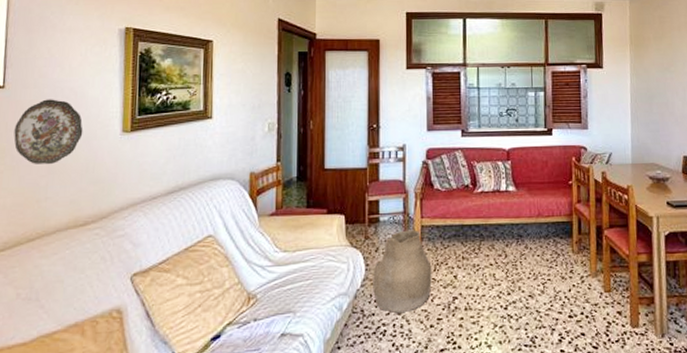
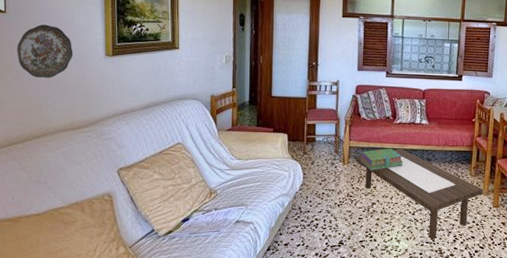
bag: present [373,230,432,313] -> none [309,149,356,211]
coffee table: none [429,224,590,340] -> present [355,148,483,239]
stack of books: none [435,224,489,255] -> present [360,148,404,171]

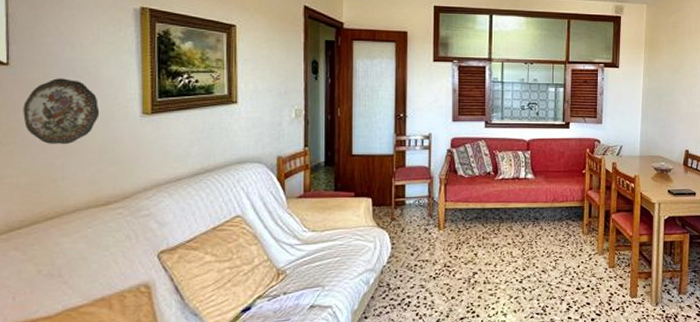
coffee table: present [355,148,483,239] -> none [452,207,598,309]
stack of books: present [360,148,404,171] -> none [458,208,508,235]

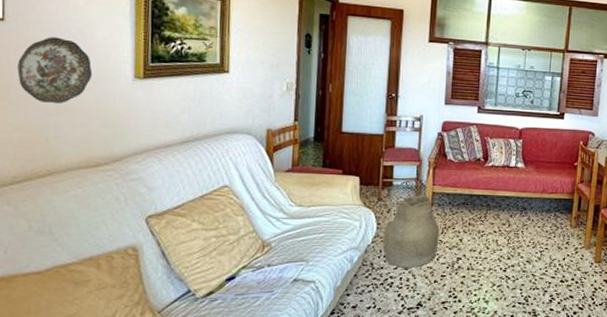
bag: none [398,212,454,286] -> present [383,195,440,268]

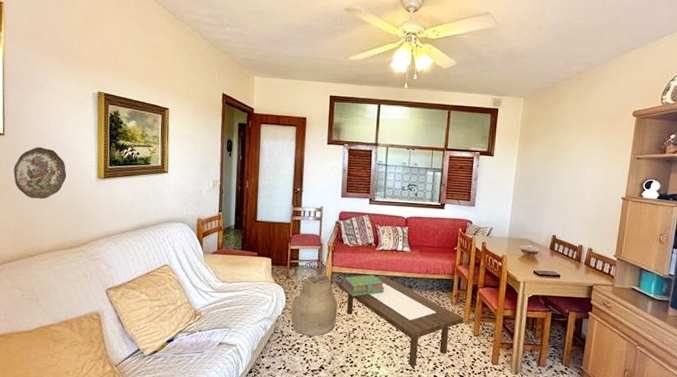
coffee table: none [438,195,585,299] -> present [337,275,464,366]
stack of books: none [445,194,495,221] -> present [342,274,385,297]

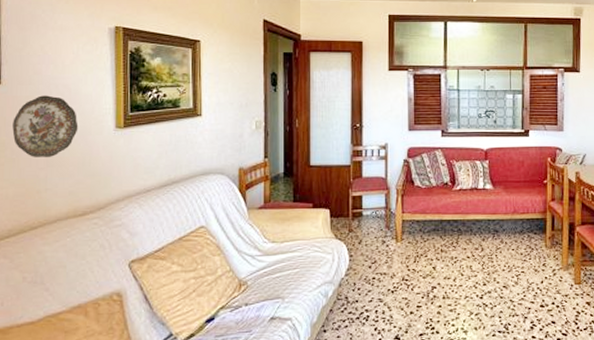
bag: present [291,274,338,336] -> none [356,224,412,300]
coffee table: present [337,275,464,366] -> none [409,219,562,327]
stack of books: present [342,274,385,297] -> none [416,219,467,248]

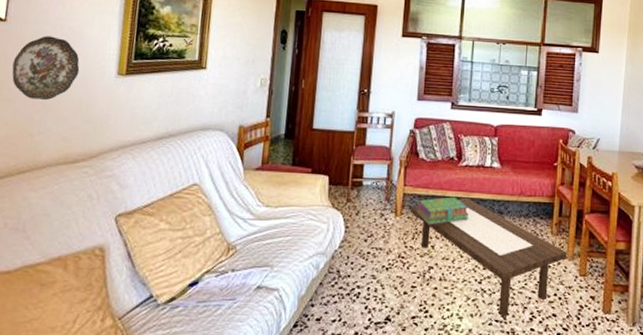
coffee table: none [409,219,562,327] -> present [409,197,567,316]
stack of books: none [416,219,467,248] -> present [416,196,469,225]

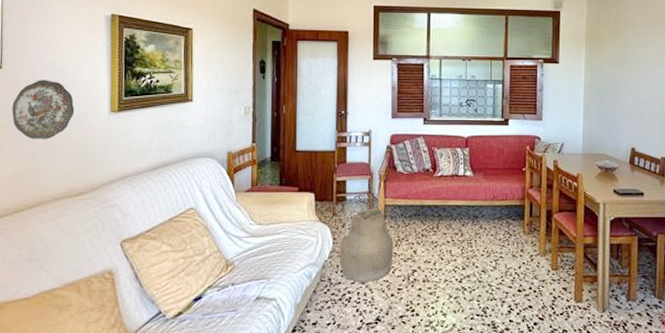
bag: none [350,196,411,277] -> present [339,208,394,282]
coffee table: present [409,197,567,316] -> none [391,205,539,311]
stack of books: present [416,196,469,225] -> none [397,205,447,232]

